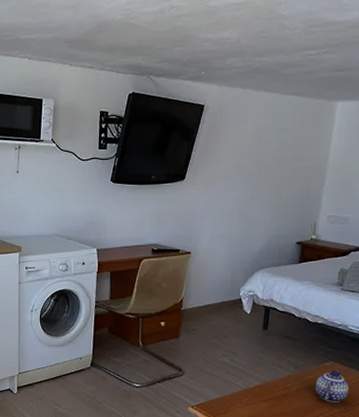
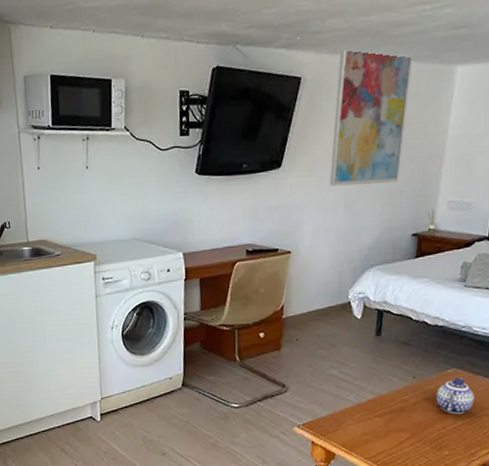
wall art: none [225,82,300,198] -> present [329,48,413,187]

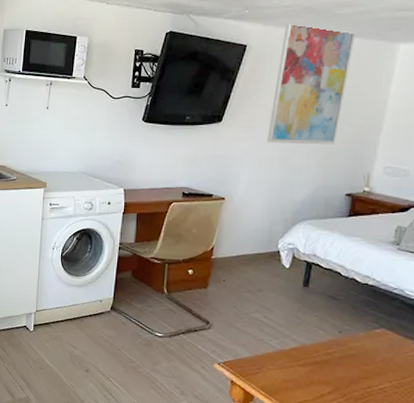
teapot: present [437,377,474,414] -> none [363,338,404,376]

